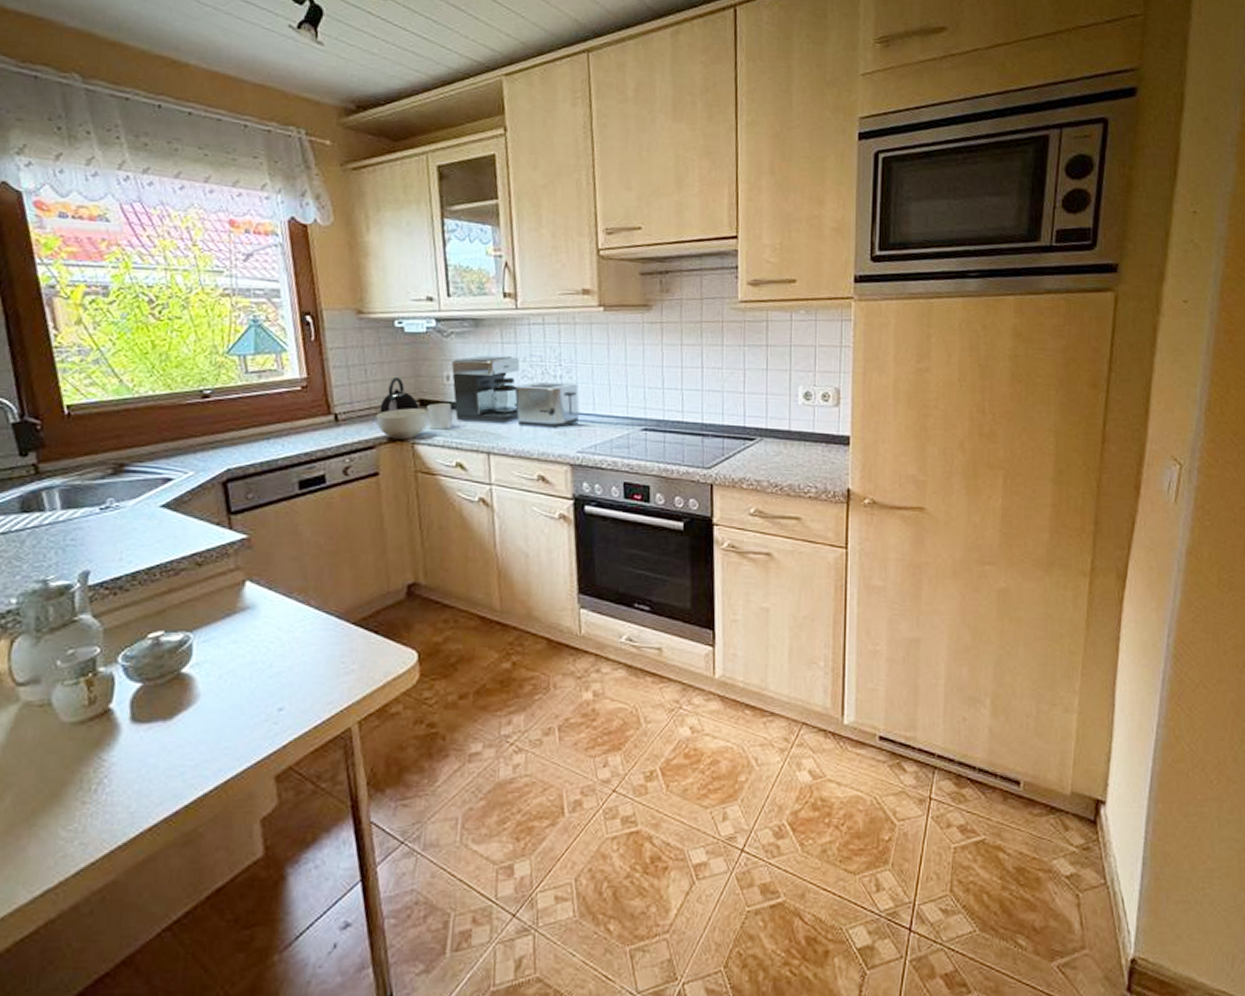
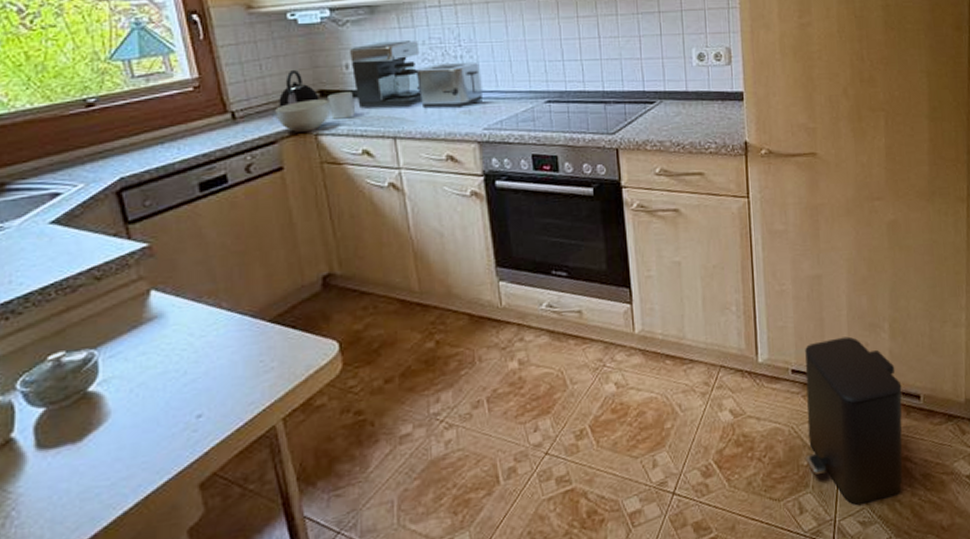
pedal bin: none [886,708,1000,890] -> present [804,336,903,505]

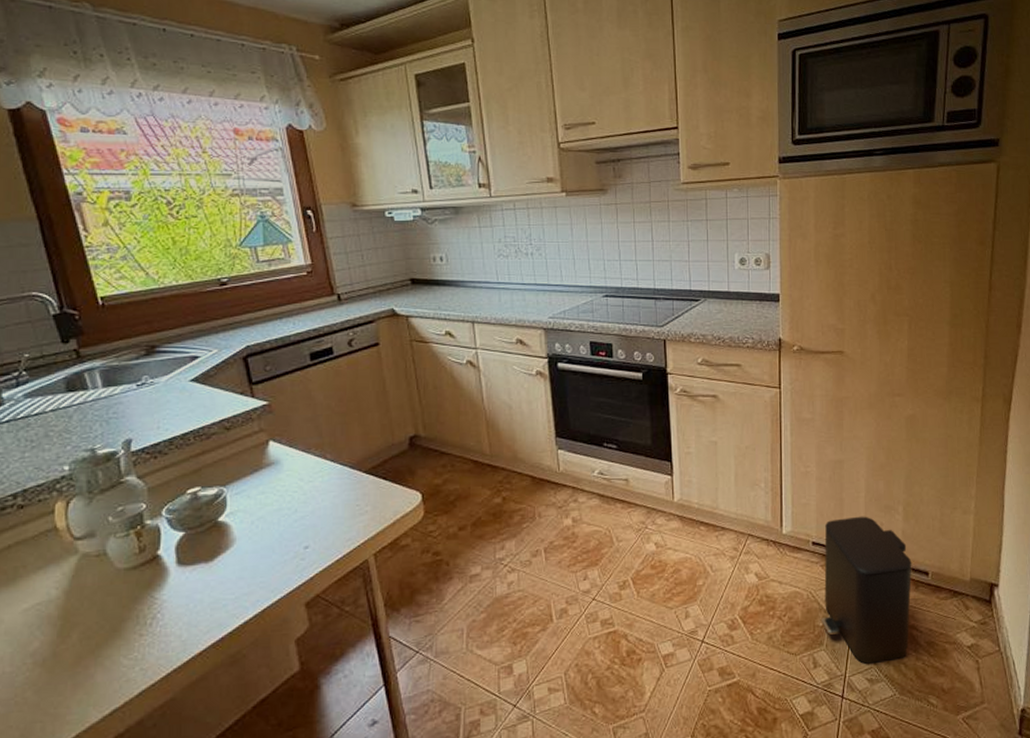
bowl: present [275,99,330,132] -> none [374,286,419,314]
kettle: present [279,69,319,107] -> none [377,260,411,292]
mug: present [328,92,355,119] -> none [418,281,440,304]
coffee maker: present [350,40,423,109] -> none [437,238,498,297]
toaster: present [415,61,482,109] -> none [492,258,549,299]

